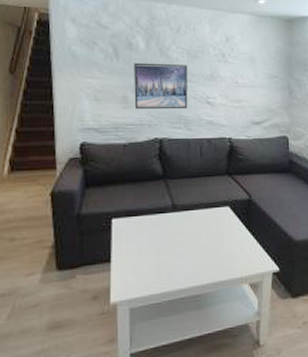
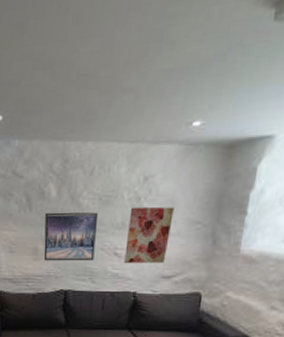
wall art: none [216,61,255,112] -> present [124,206,174,264]

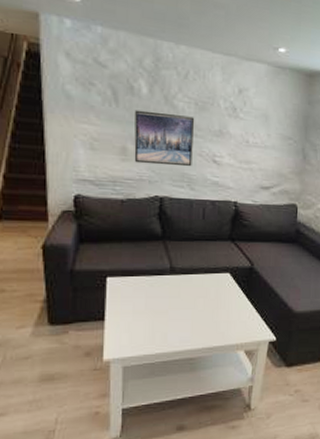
wall art: present [124,206,174,264] -> none [223,116,268,174]

